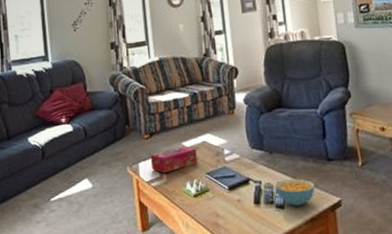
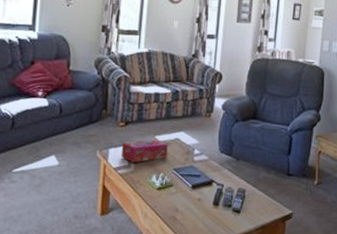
cereal bowl: present [275,178,315,206] -> none [235,186,272,213]

